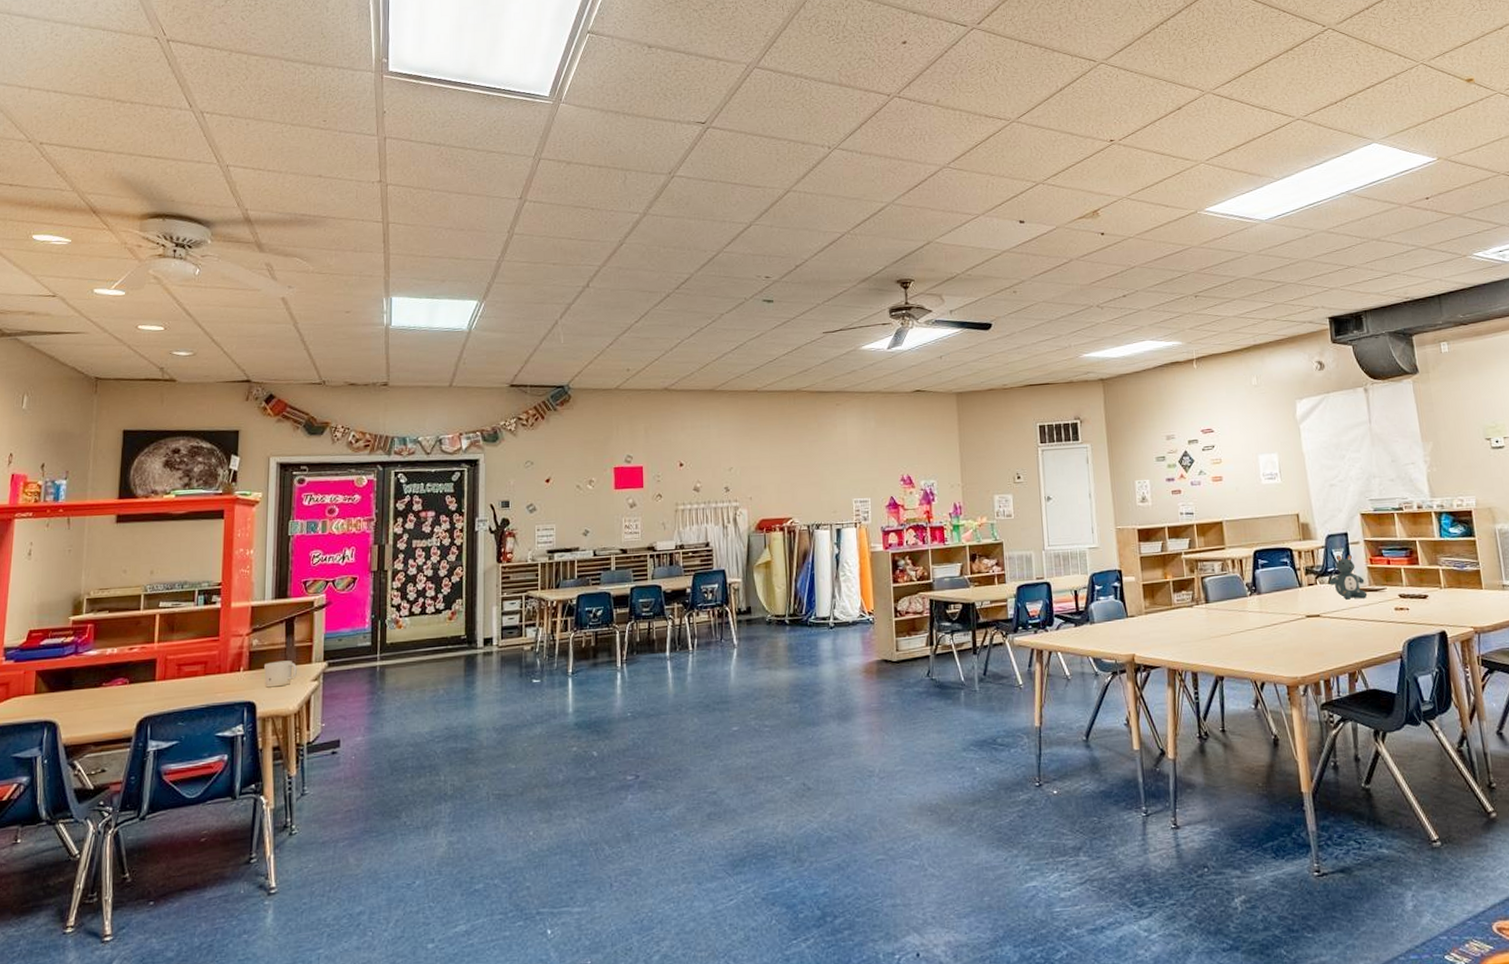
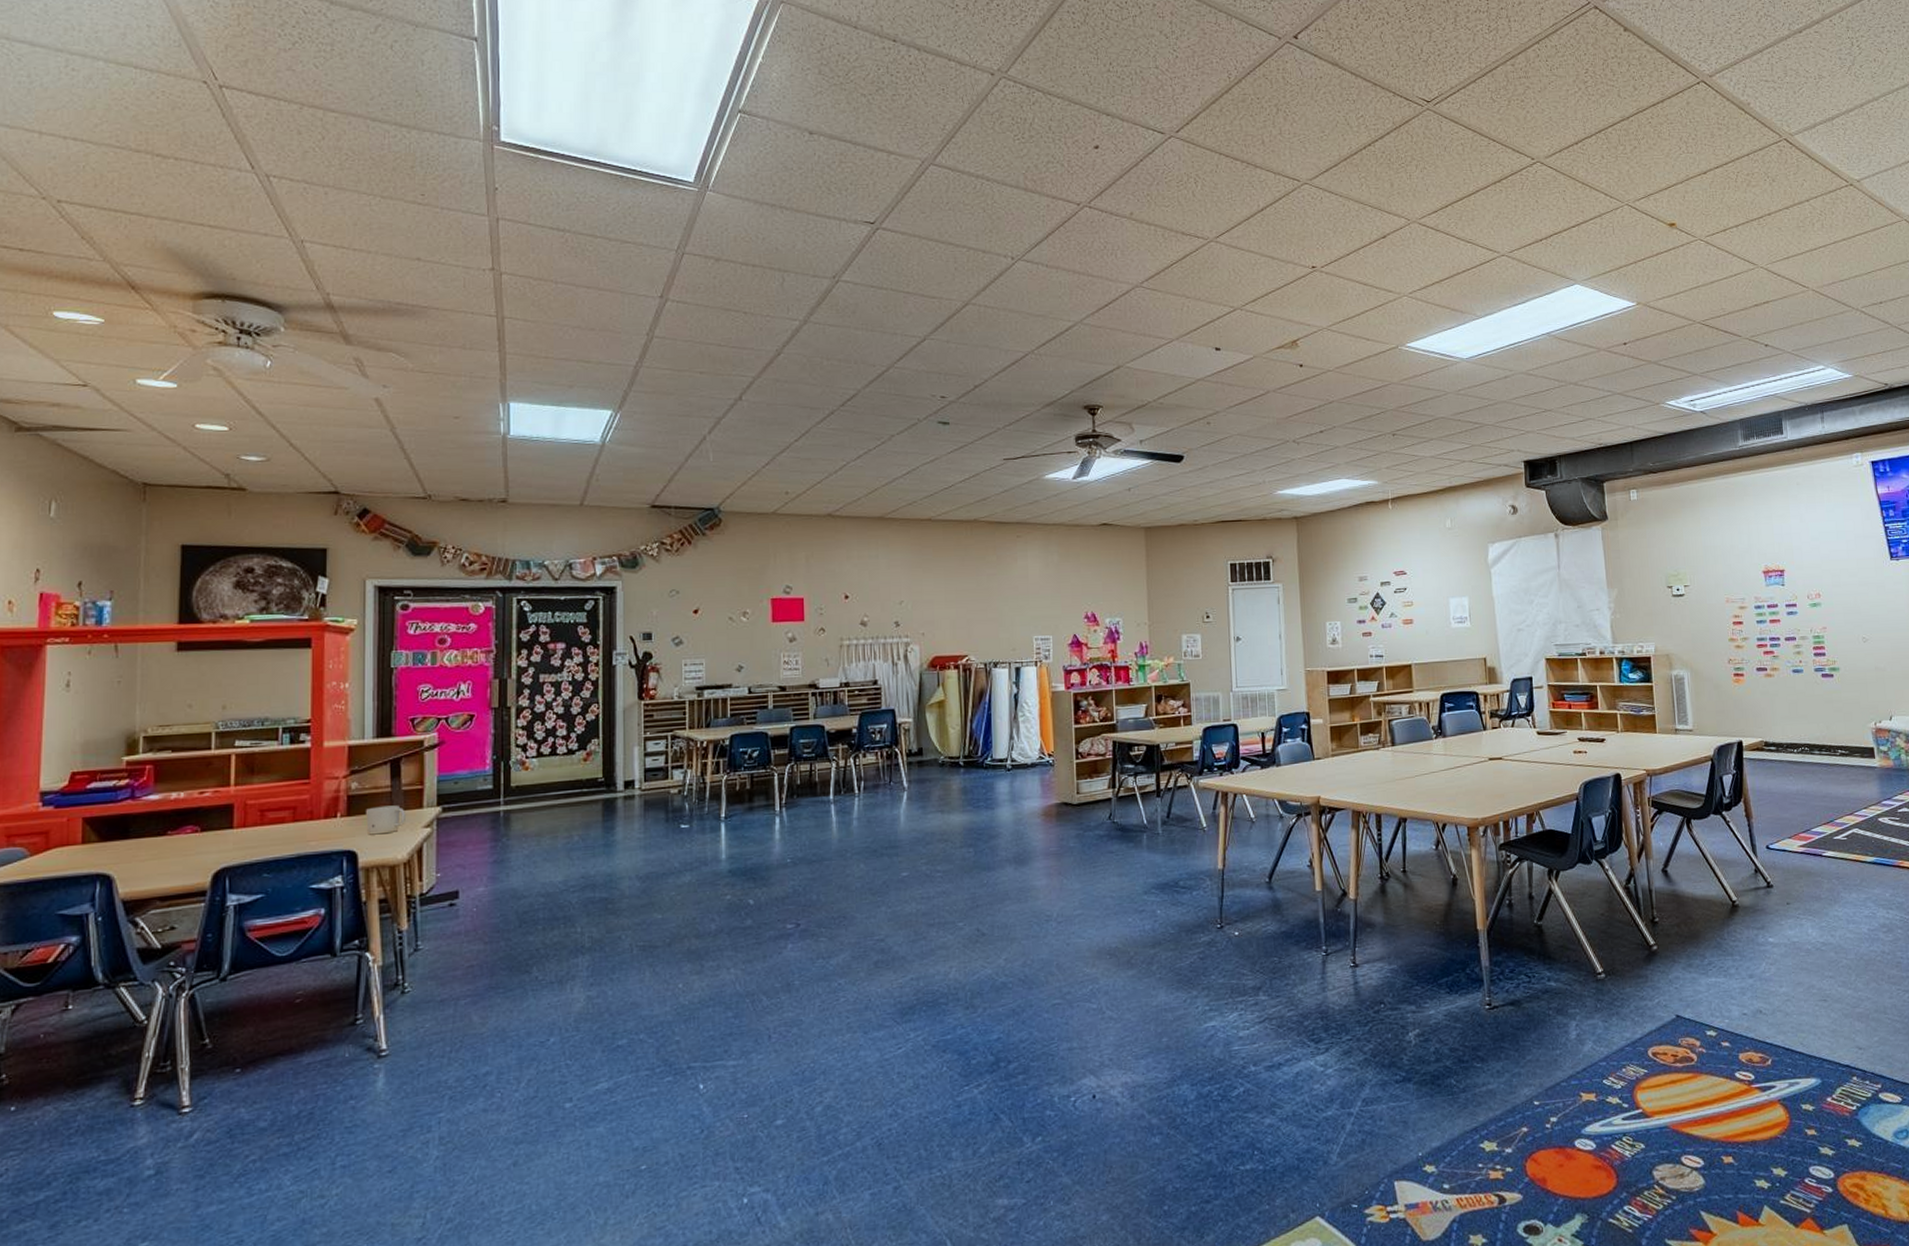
stuffed animal: present [1328,555,1368,600] -> none [1512,699,1549,743]

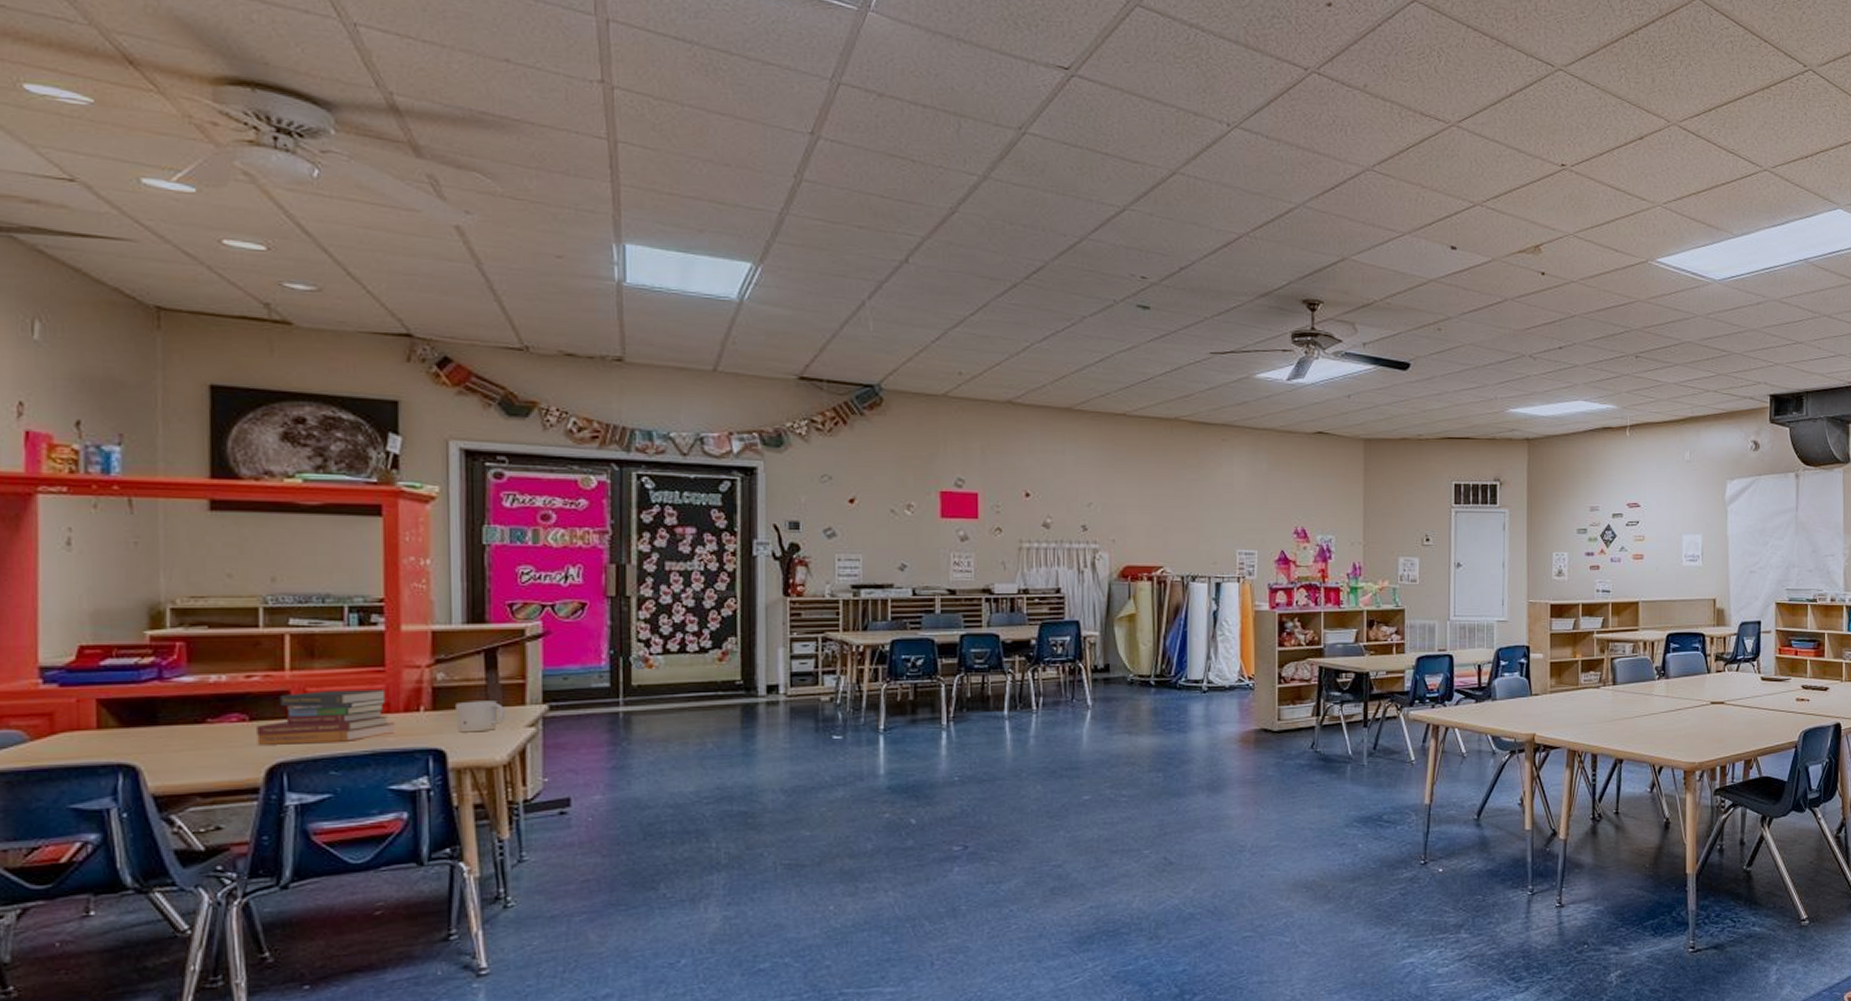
books: none [206,799,316,853] -> present [257,689,394,745]

